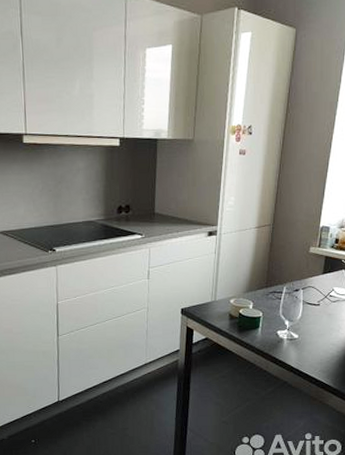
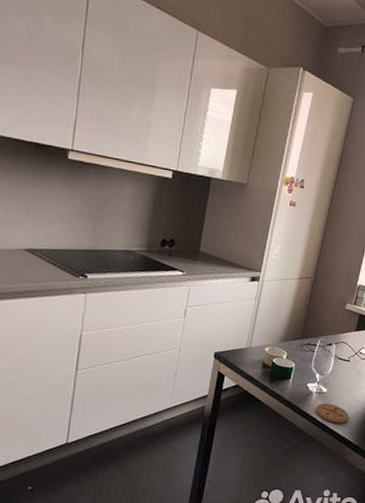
coaster: none [288,349,325,368] -> present [315,403,350,423]

